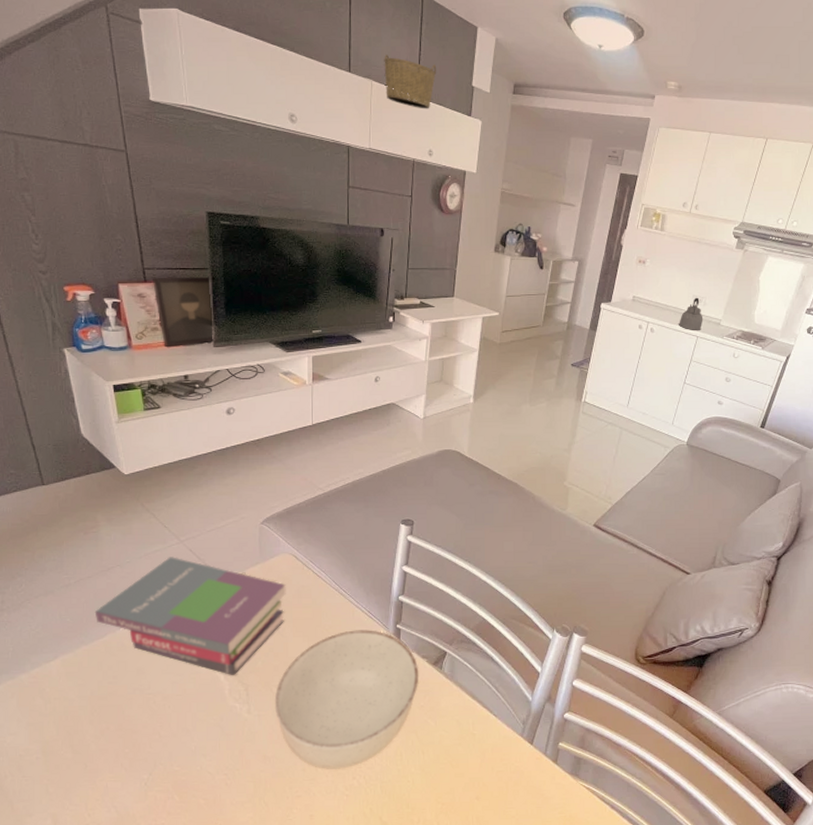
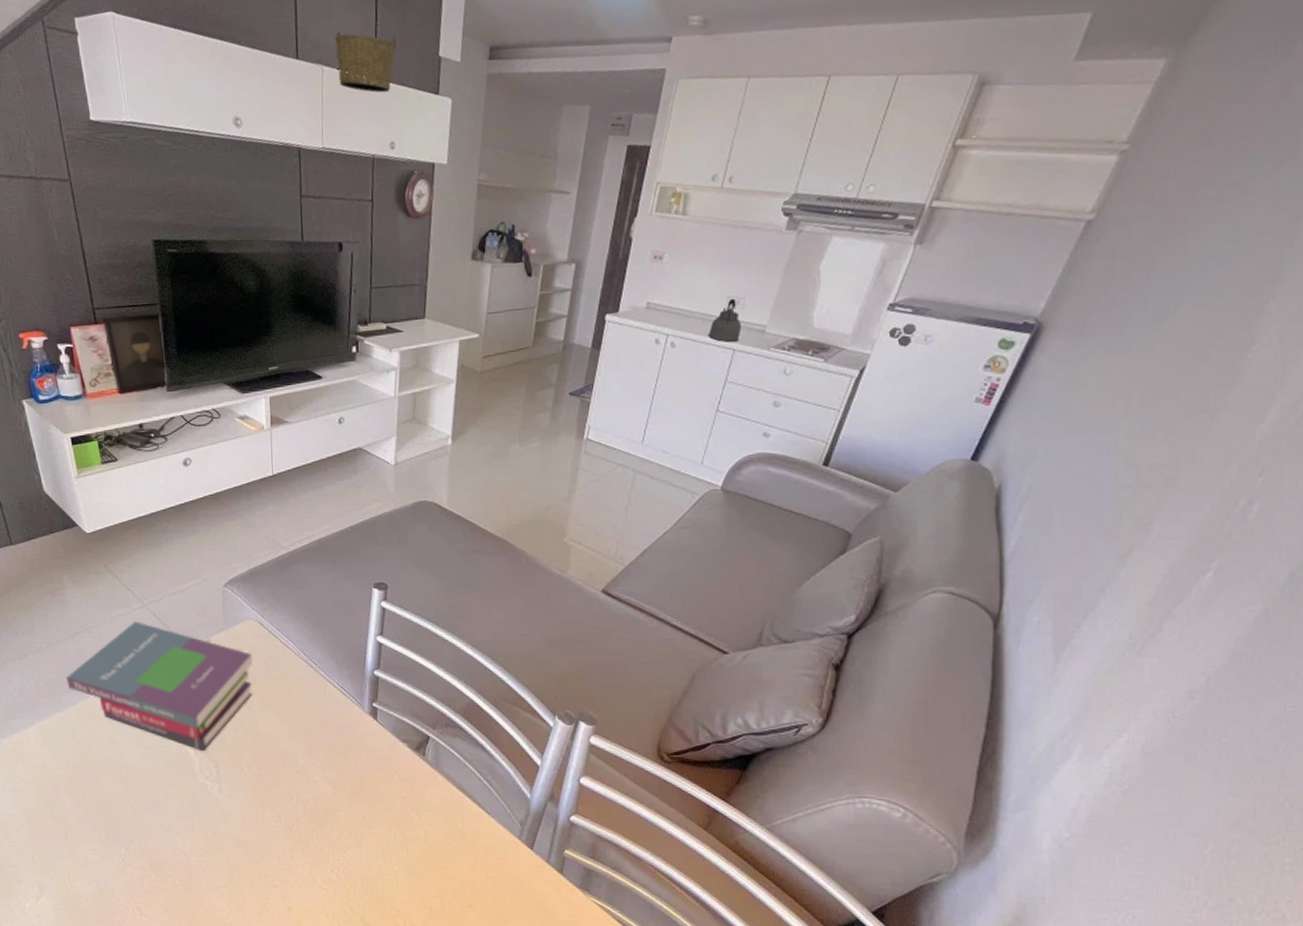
bowl: present [274,630,419,769] -> none [245,707,400,860]

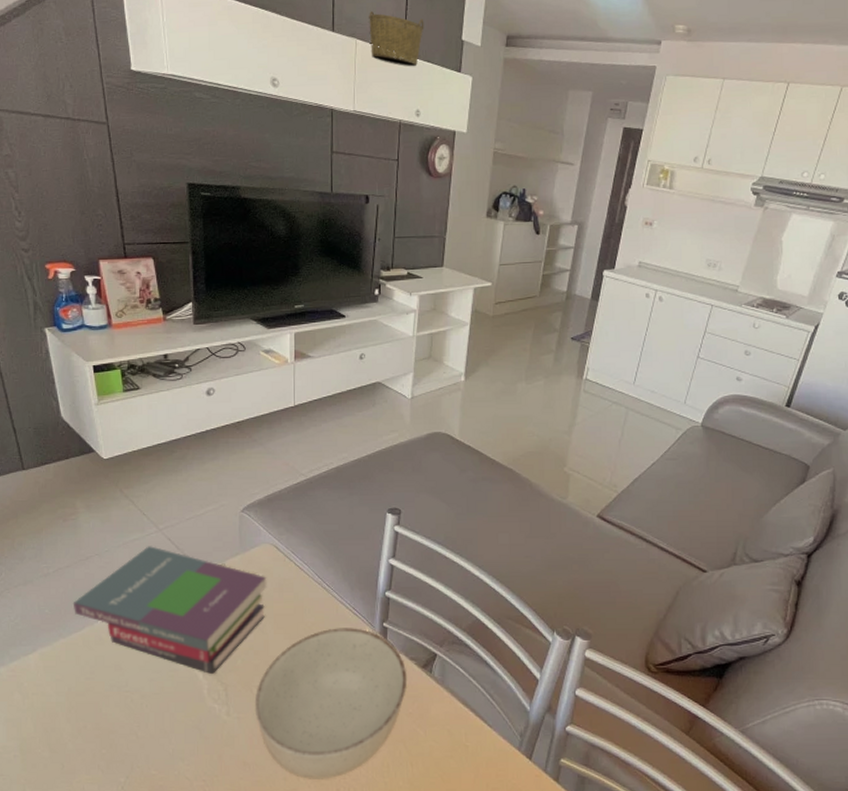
picture frame: present [103,314,168,393] -> none [133,251,195,325]
bowl: none [245,707,400,860] -> present [254,628,407,779]
kettle: present [708,298,742,343] -> none [691,261,719,300]

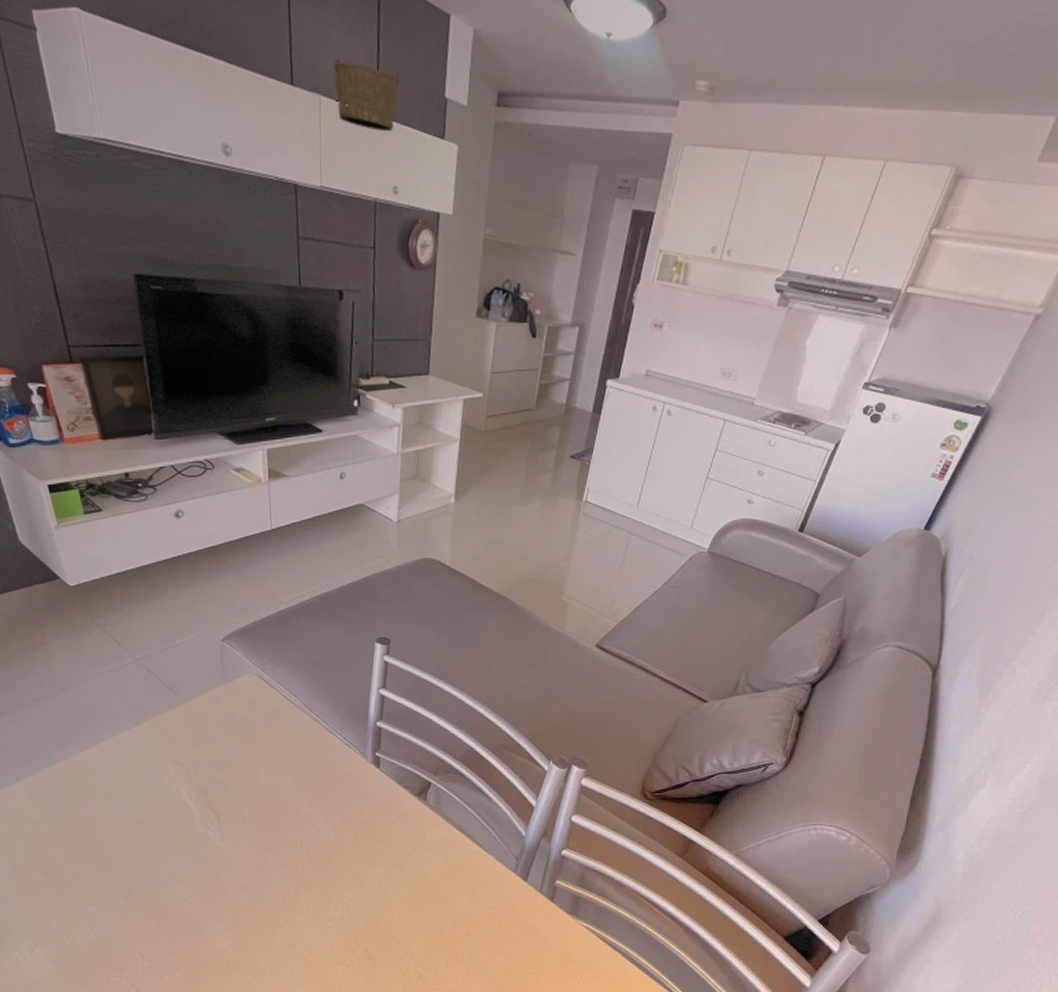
books: present [72,546,267,674] -> none [53,676,254,802]
picture frame: none [133,251,195,325] -> present [80,355,155,440]
bowl: present [254,628,407,779] -> none [248,757,402,900]

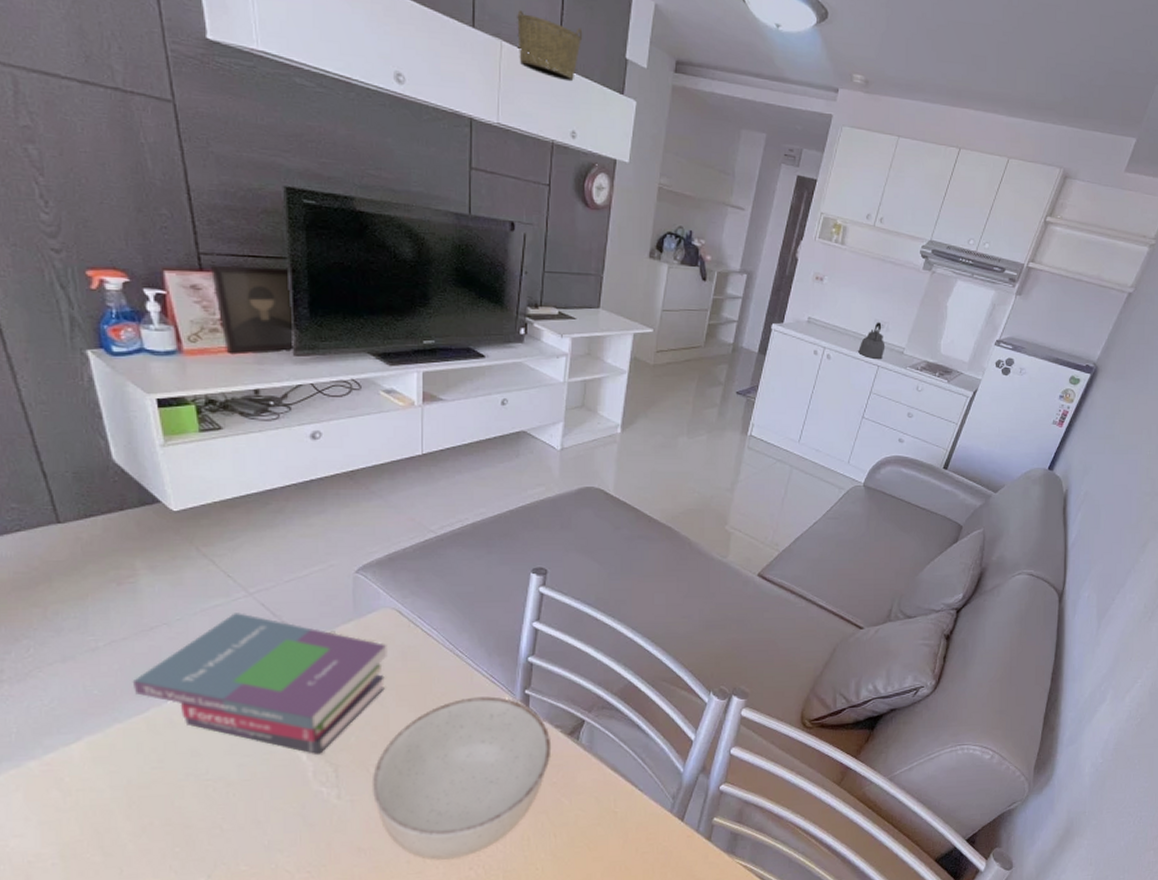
books: none [53,676,254,802] -> present [132,613,387,754]
bowl: none [248,757,402,900] -> present [371,696,552,860]
kettle: none [702,370,733,414] -> present [858,322,886,360]

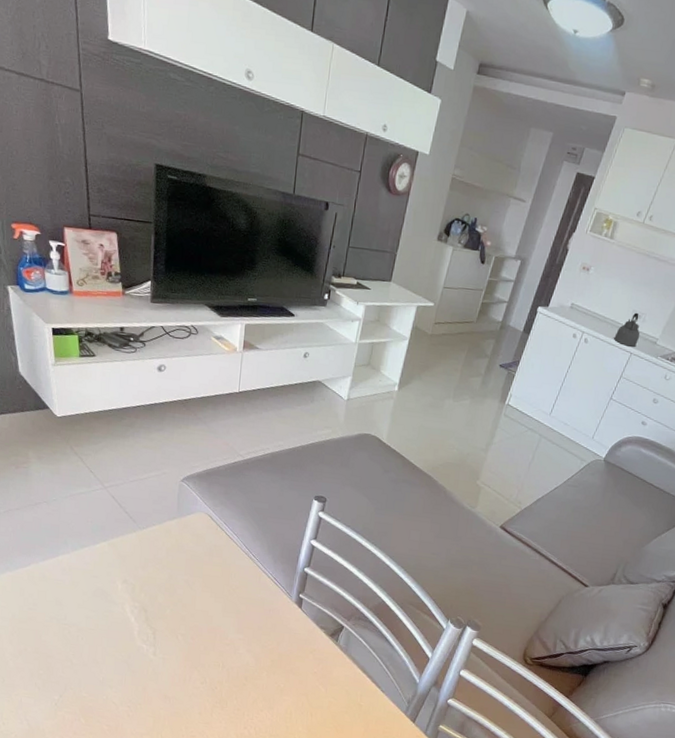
books: present [132,613,387,754] -> none [20,500,199,619]
picture frame: present [211,266,295,353] -> none [97,226,153,298]
bowl: present [371,696,552,860] -> none [178,593,316,718]
basket: present [517,10,583,82] -> none [346,16,402,81]

